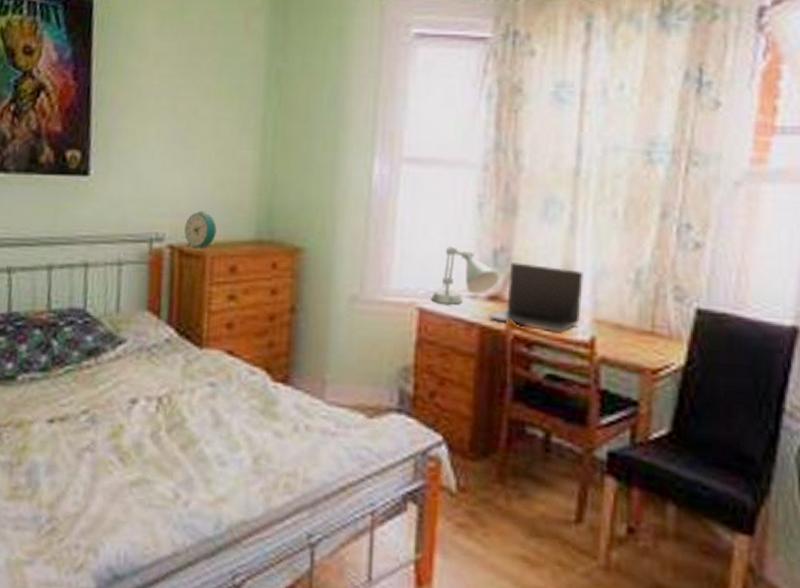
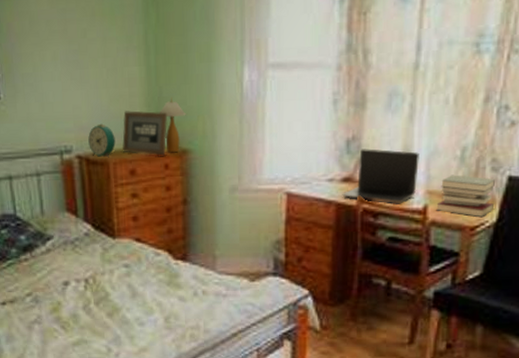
picture frame: none [224,198,282,253] -> present [122,111,168,156]
table lamp: none [272,187,303,251] -> present [159,97,186,153]
desk lamp: present [430,246,499,305] -> none [295,139,351,188]
books: none [606,301,681,359] -> present [436,174,496,218]

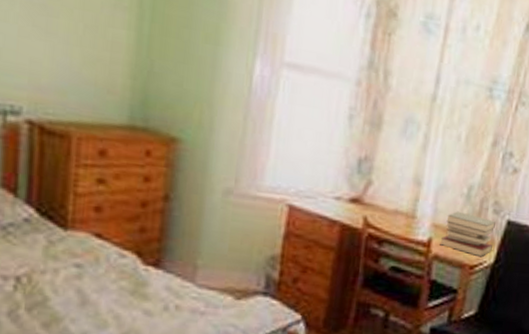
alarm clock: present [88,123,116,158] -> none [46,87,85,130]
picture frame: present [122,111,168,156] -> none [93,78,158,140]
table lamp: present [159,97,186,153] -> none [147,75,181,140]
laptop computer: present [342,149,419,204] -> none [348,171,429,234]

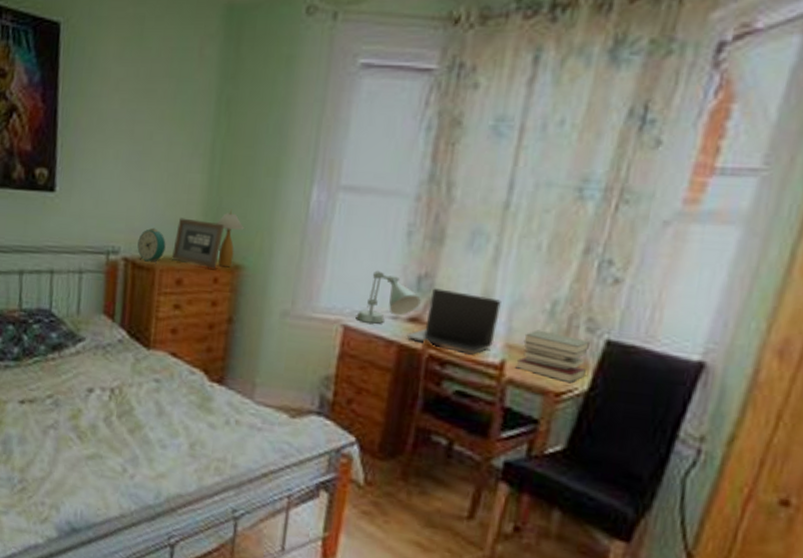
alarm clock: none [46,87,85,130] -> present [137,227,166,264]
picture frame: none [93,78,158,140] -> present [172,218,225,269]
table lamp: none [147,75,181,140] -> present [216,209,244,267]
desk lamp: none [299,151,361,204] -> present [354,270,421,324]
laptop computer: none [348,171,429,234] -> present [406,288,501,355]

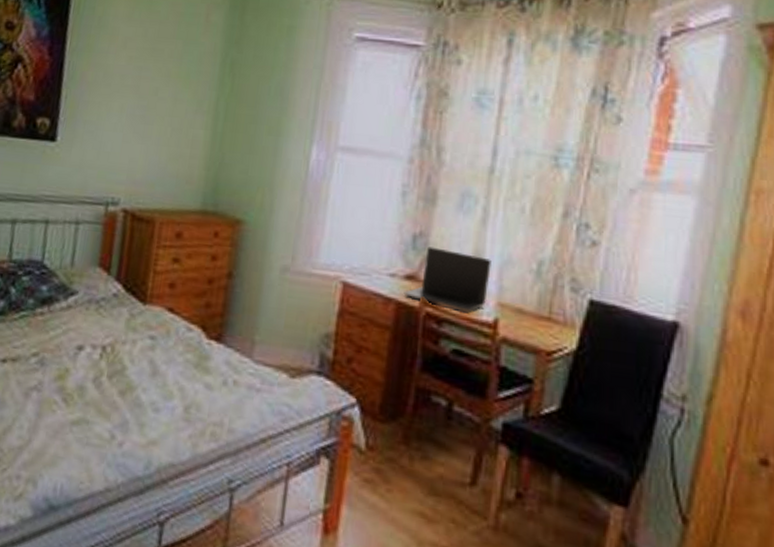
alarm clock: present [137,227,166,264] -> none [137,180,167,216]
picture frame: present [172,218,225,269] -> none [172,171,227,223]
table lamp: present [216,209,244,267] -> none [218,165,246,222]
desk lamp: present [354,270,421,324] -> none [353,228,417,281]
books: present [515,329,591,384] -> none [508,289,576,343]

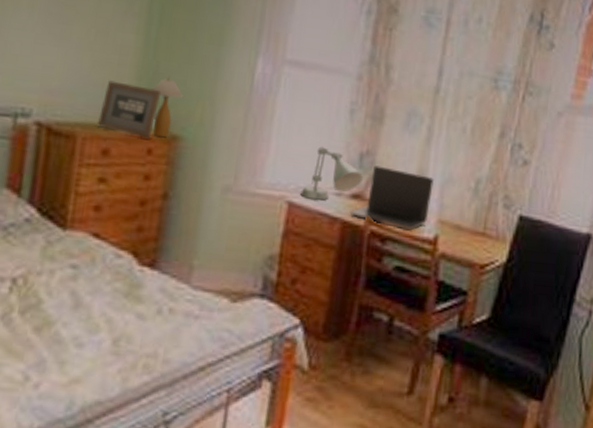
picture frame: none [172,171,227,223] -> present [97,80,162,139]
table lamp: none [218,165,246,222] -> present [152,75,184,138]
desk lamp: none [353,228,417,281] -> present [299,146,363,201]

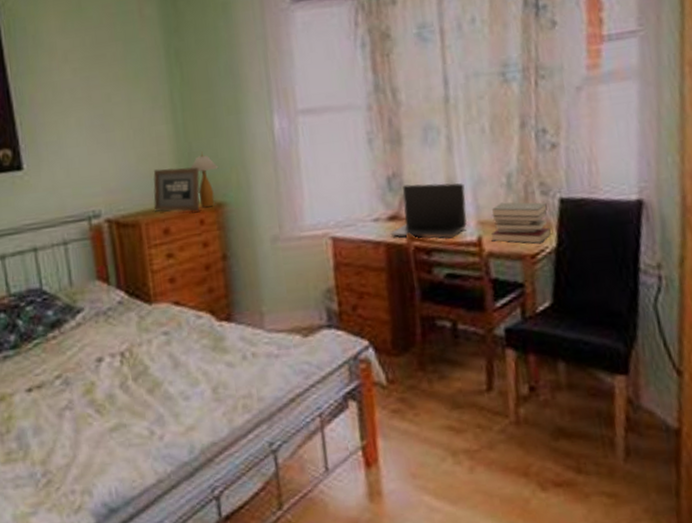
desk lamp: present [299,146,363,201] -> none [339,180,395,231]
books: none [447,206,508,256] -> present [490,202,551,244]

